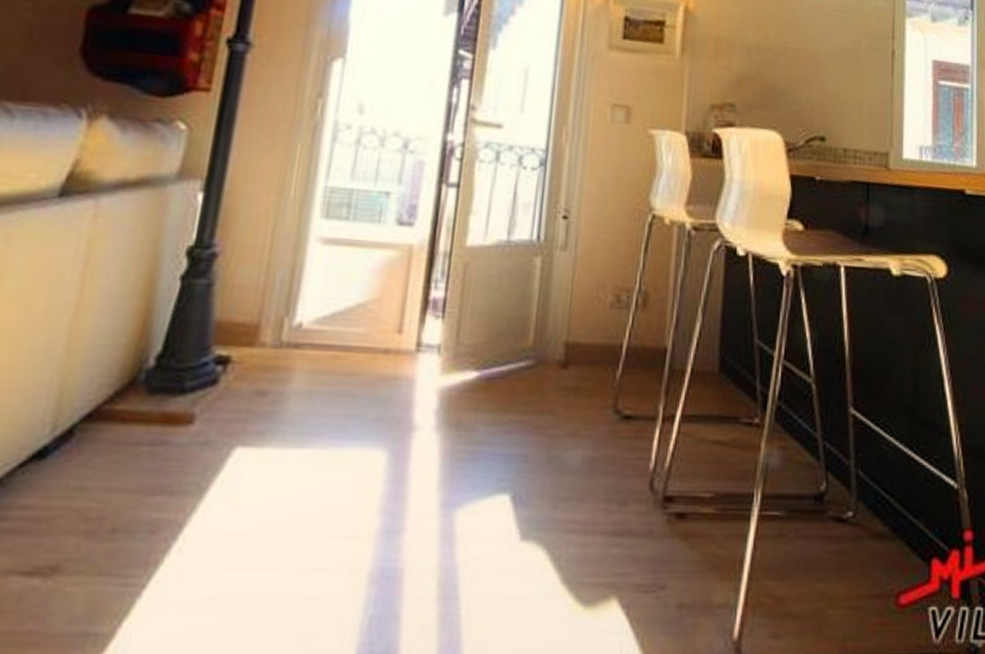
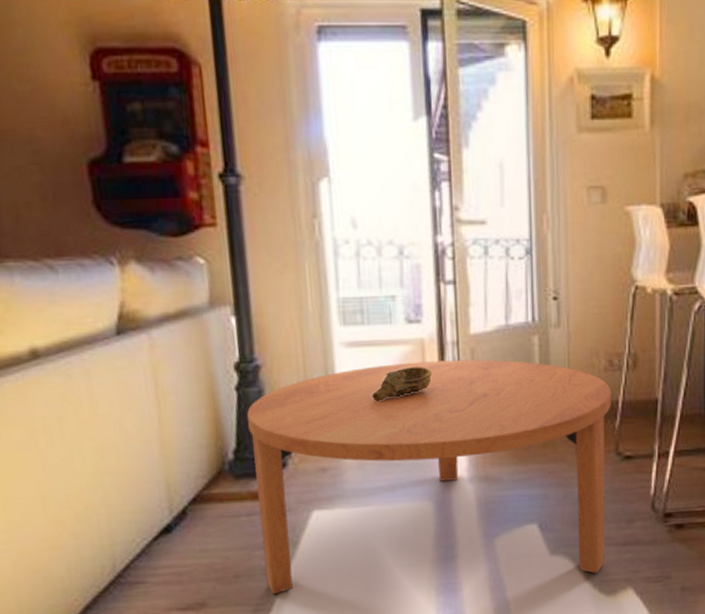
coffee table: none [150,270,616,572] -> present [247,359,611,595]
decorative bowl: none [340,275,416,314] -> present [372,366,433,401]

